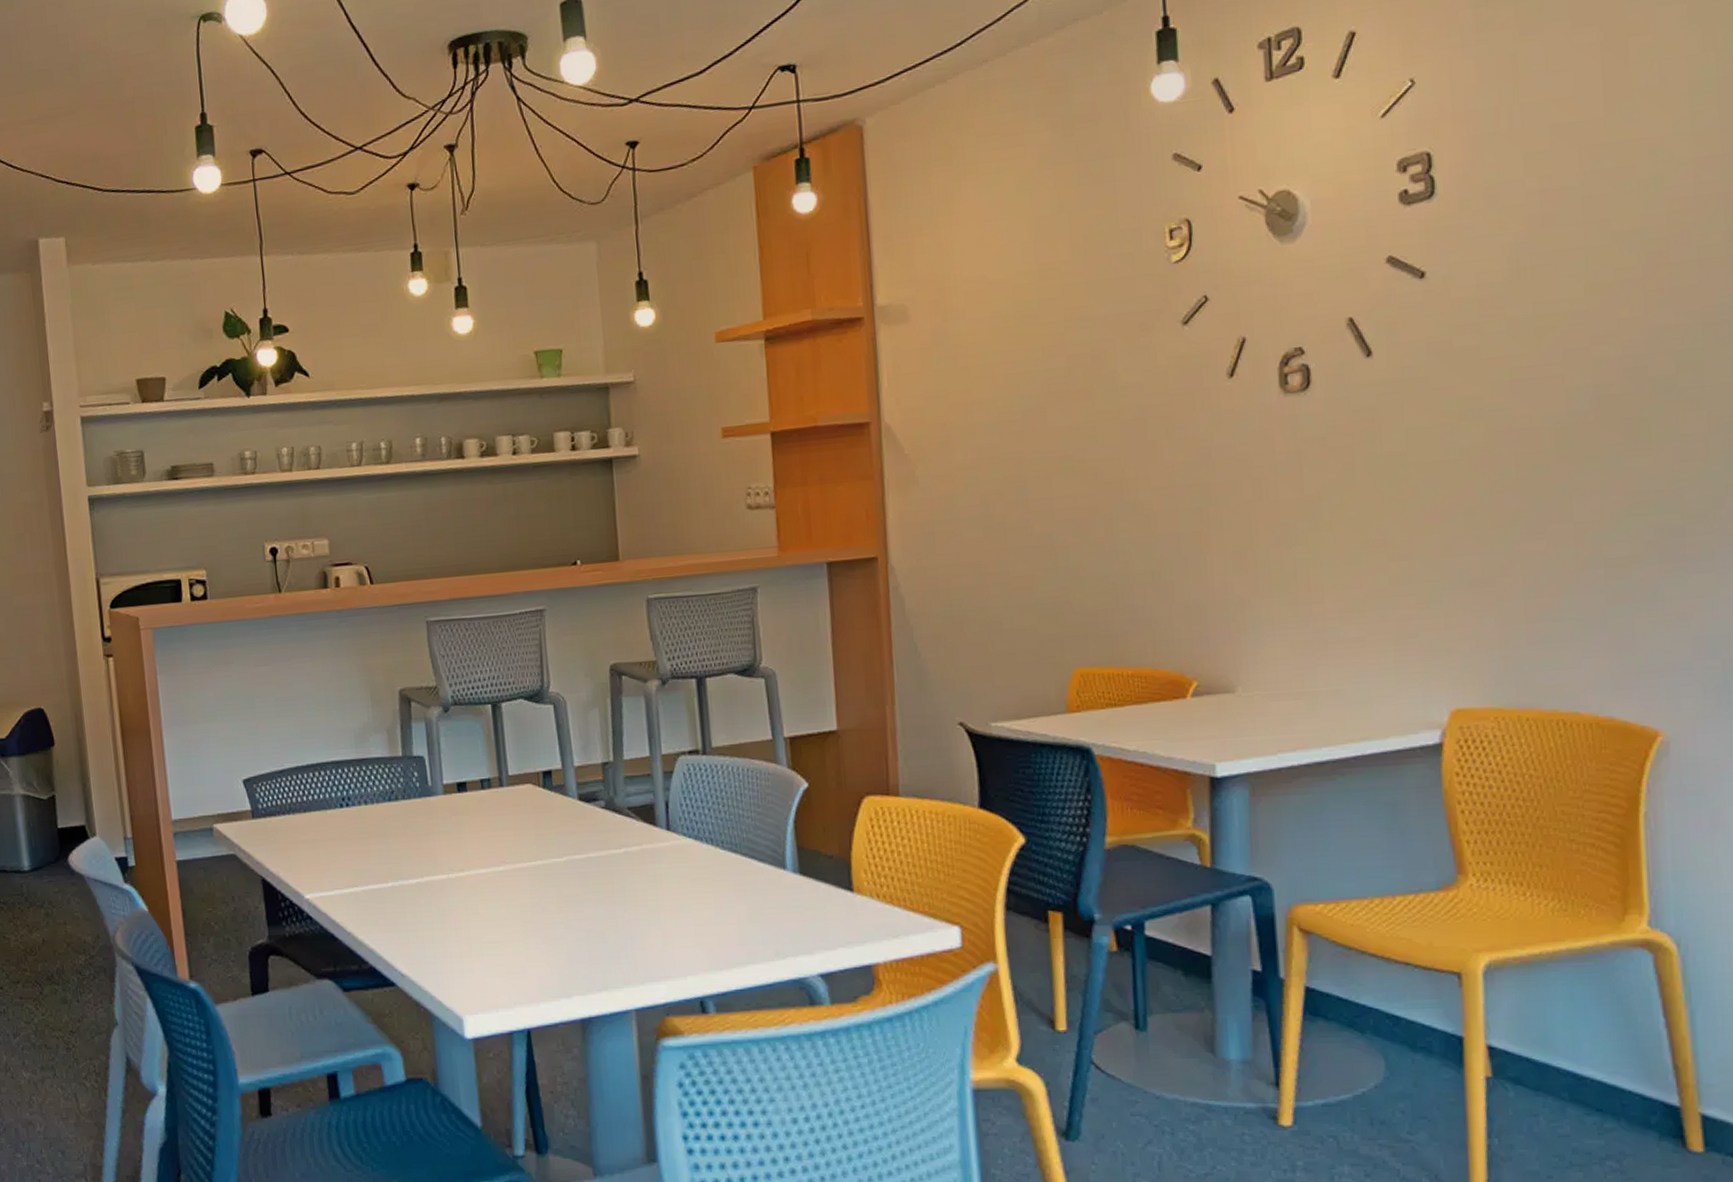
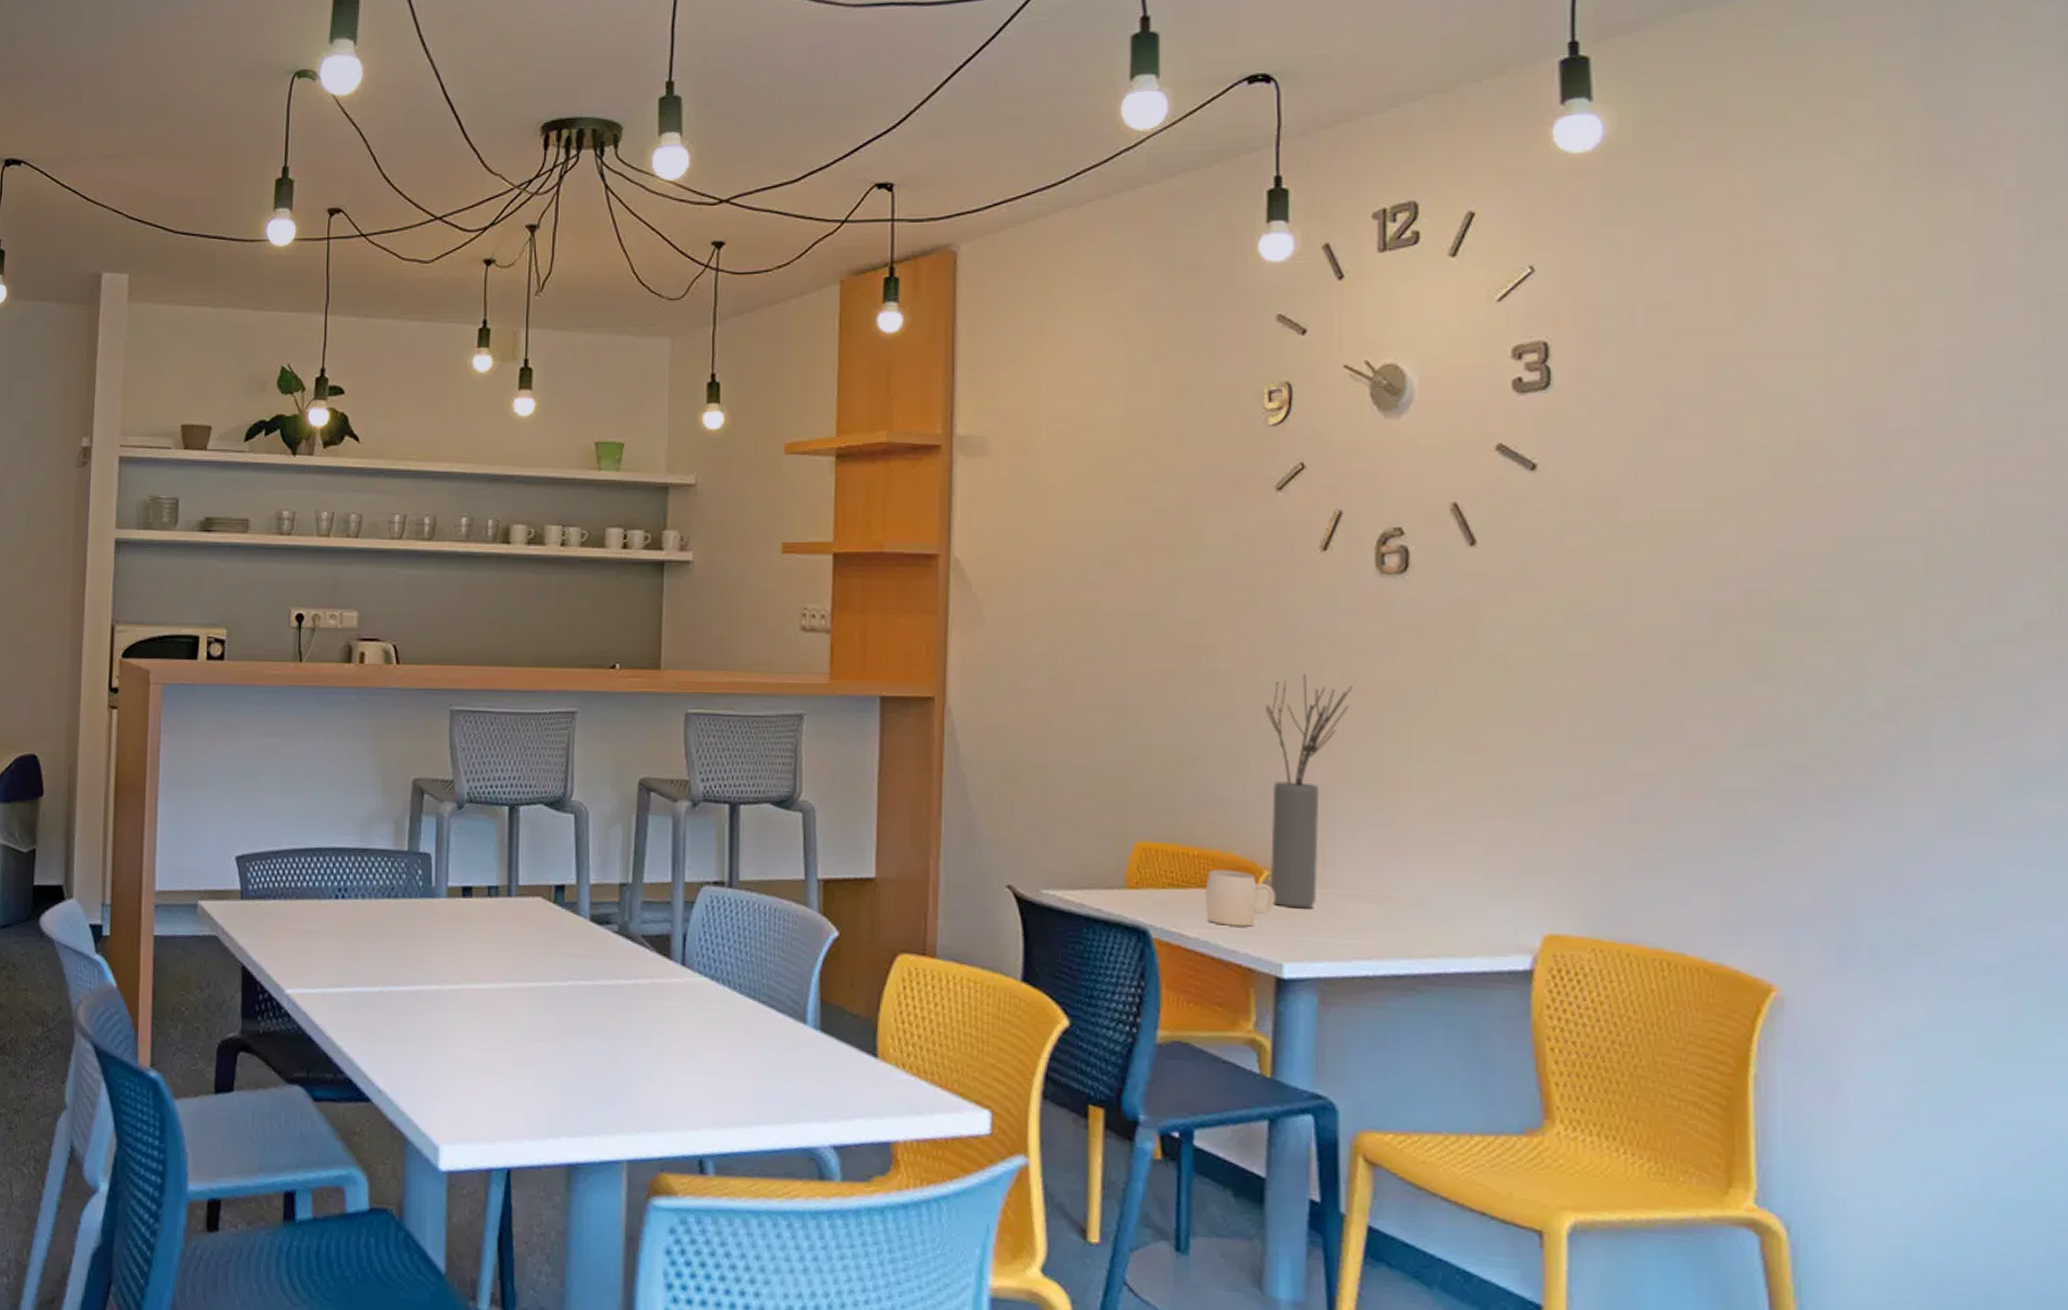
mug: none [1140,684,1205,736] -> present [1205,869,1275,927]
vase: none [1184,495,1265,713] -> present [1264,673,1353,909]

